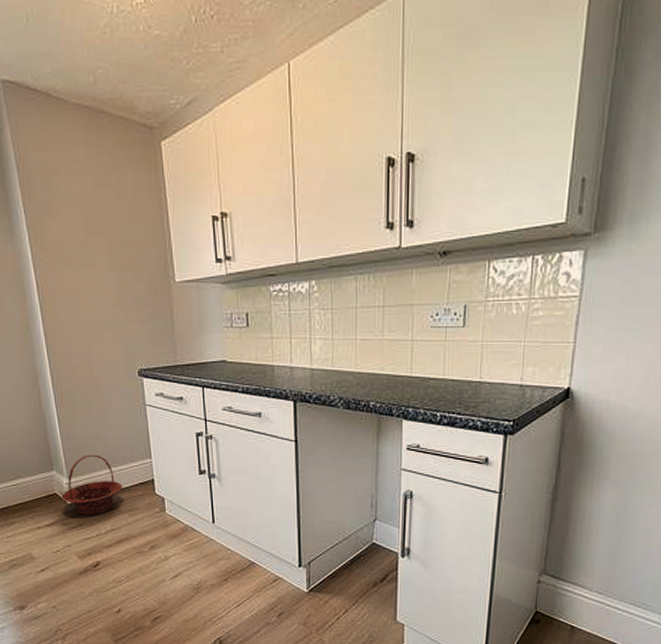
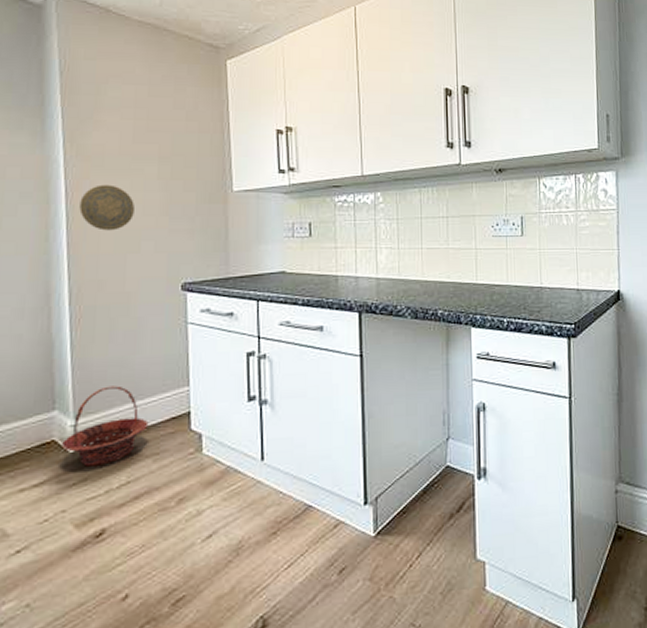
decorative plate: none [49,277,93,321] -> present [79,184,134,231]

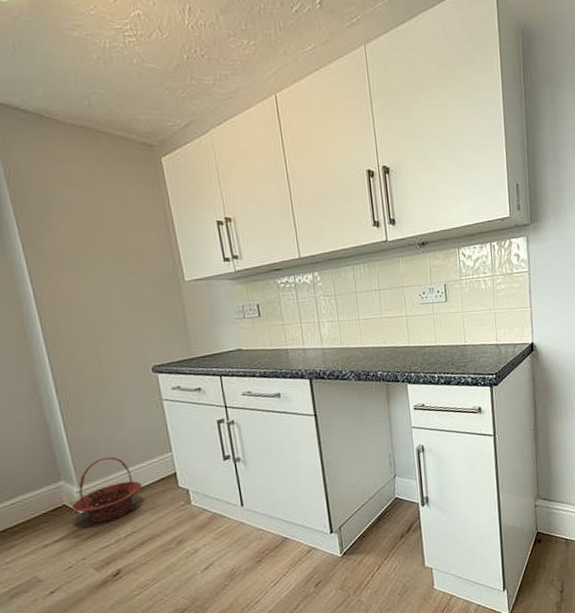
decorative plate: present [79,184,134,231] -> none [48,283,100,326]

